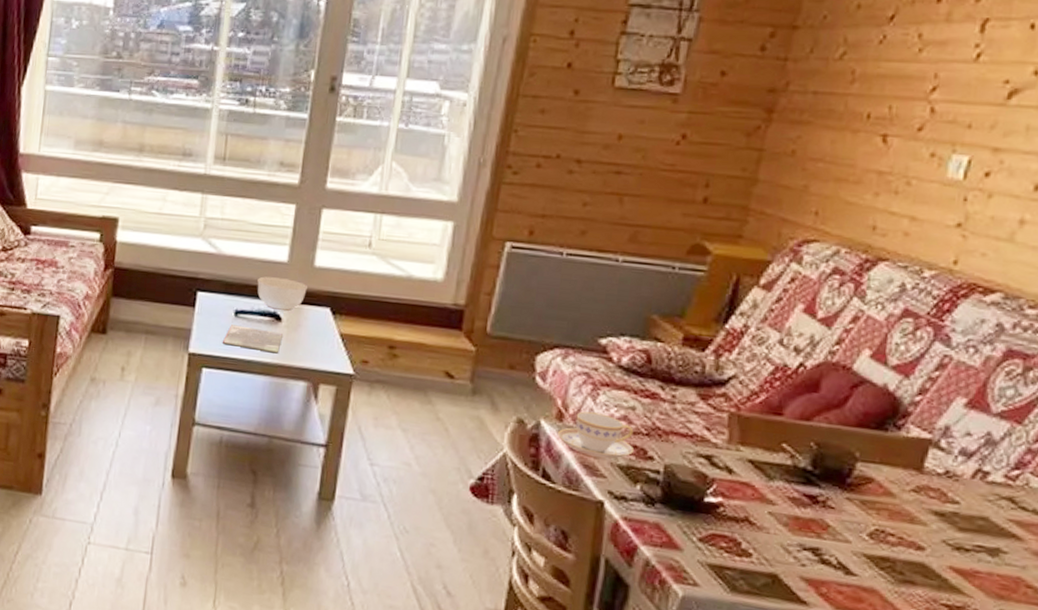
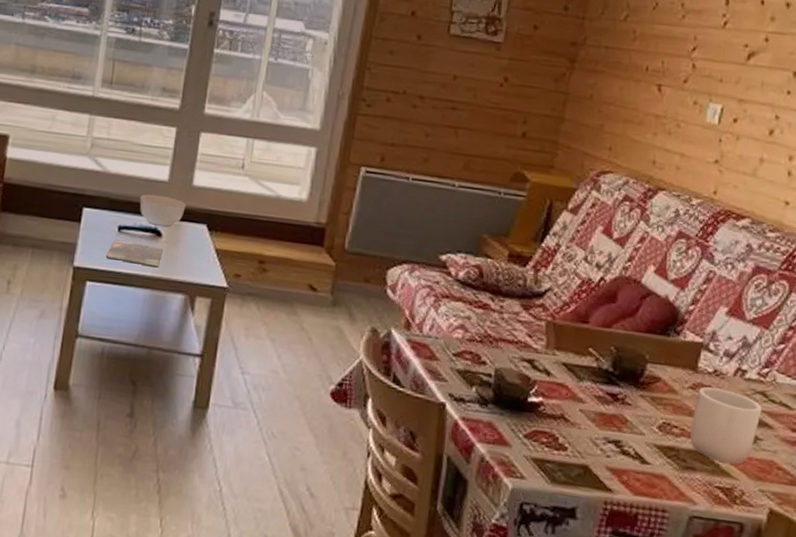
teacup: present [558,411,635,460] -> none [406,321,471,365]
mug: none [909,490,1008,580] -> present [689,386,762,465]

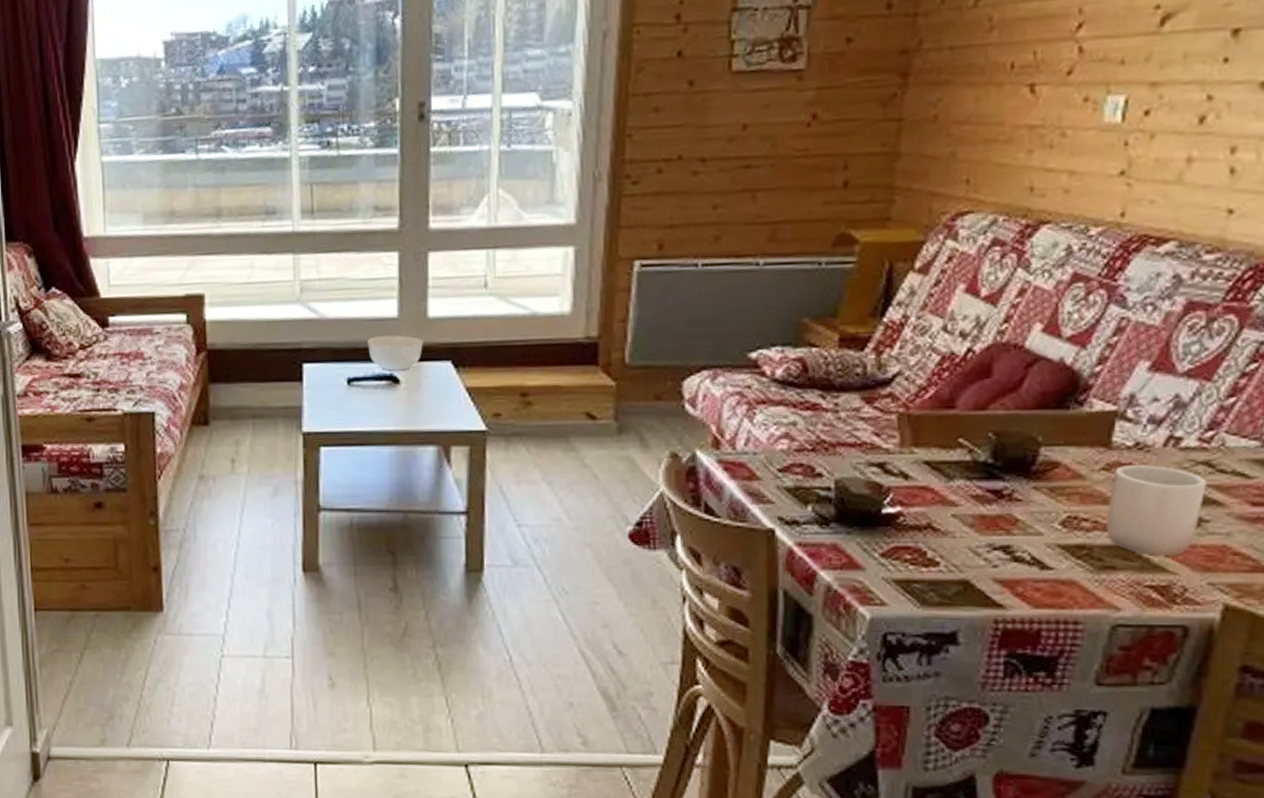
magazine: present [106,239,163,268] -> none [339,394,403,420]

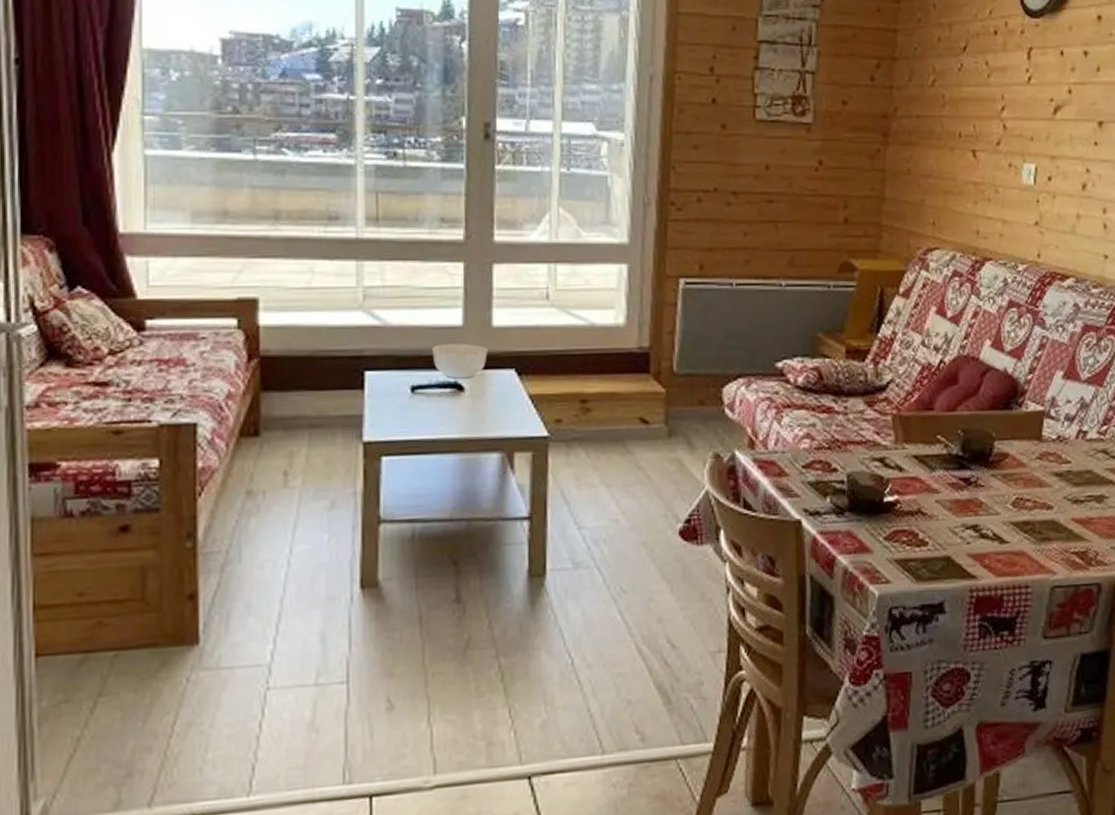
mug: present [1105,464,1207,556] -> none [1042,453,1105,528]

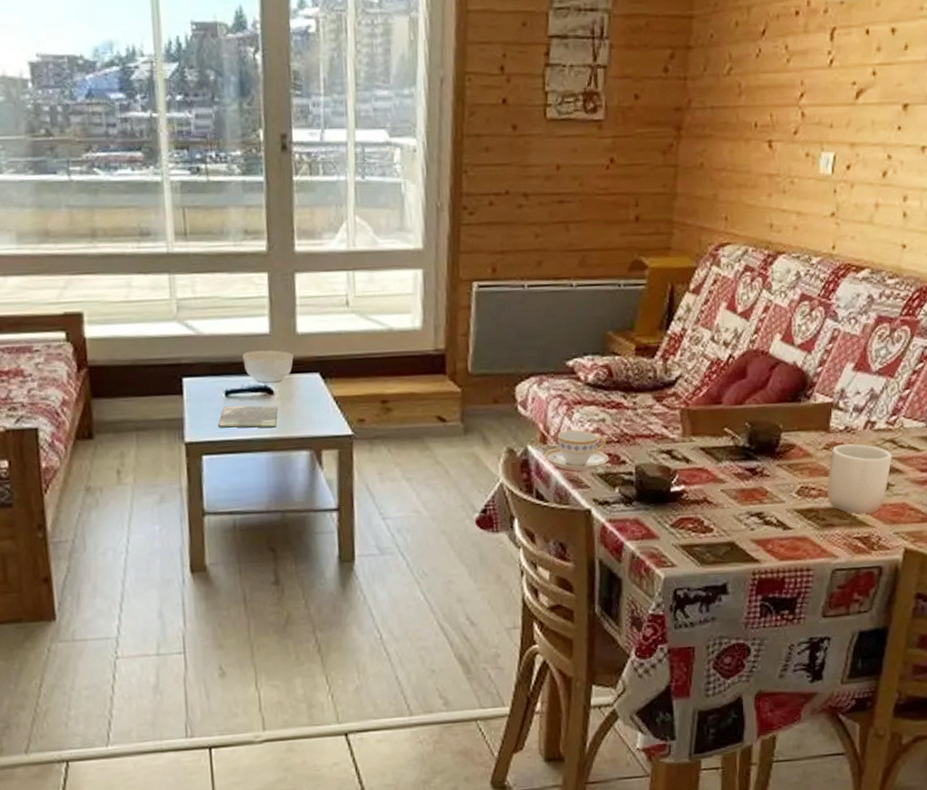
magazine: none [402,402,468,428] -> present [218,405,278,428]
teacup: none [752,435,820,480] -> present [544,430,610,473]
mug: none [1042,453,1105,528] -> present [827,443,892,514]

